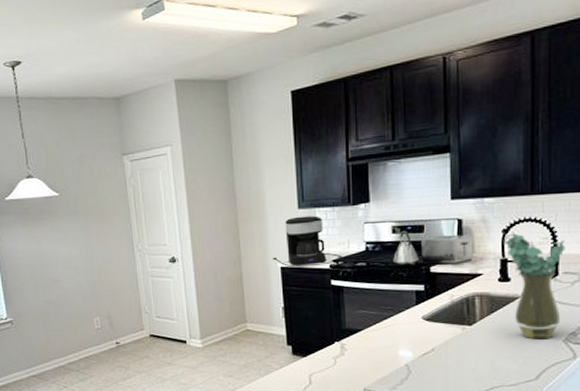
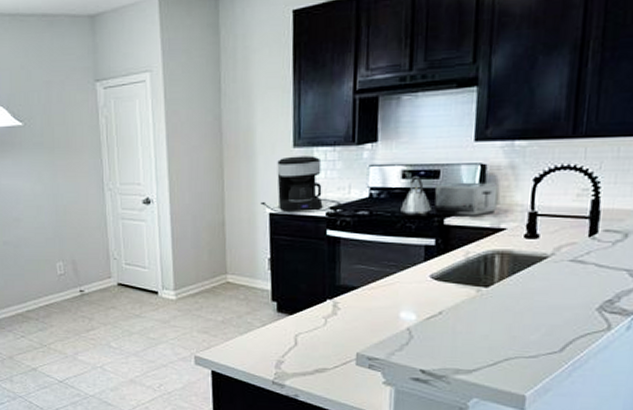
vase: present [503,231,566,340] -> none [533,179,609,307]

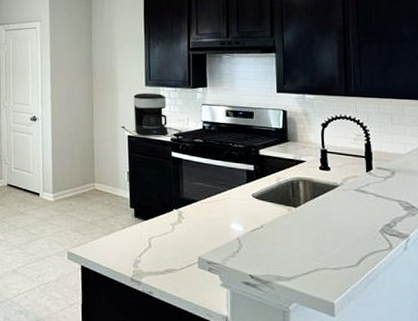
kettle: present [400,176,433,220] -> none [227,115,250,149]
toaster: present [434,182,498,218] -> none [250,122,297,151]

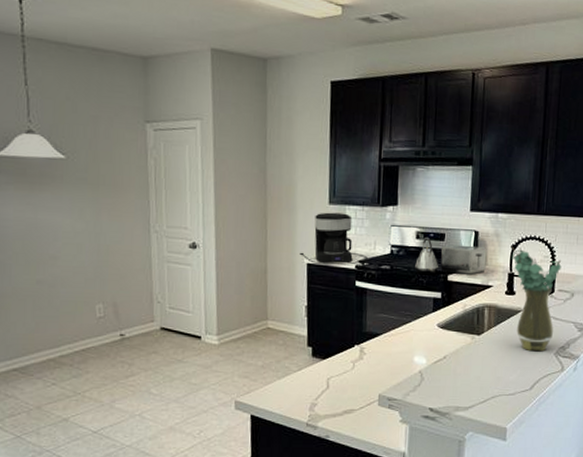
kettle: none [227,115,250,149] -> present [415,238,439,275]
toaster: none [250,122,297,151] -> present [440,244,487,276]
vase: none [322,125,378,228] -> present [511,246,562,352]

